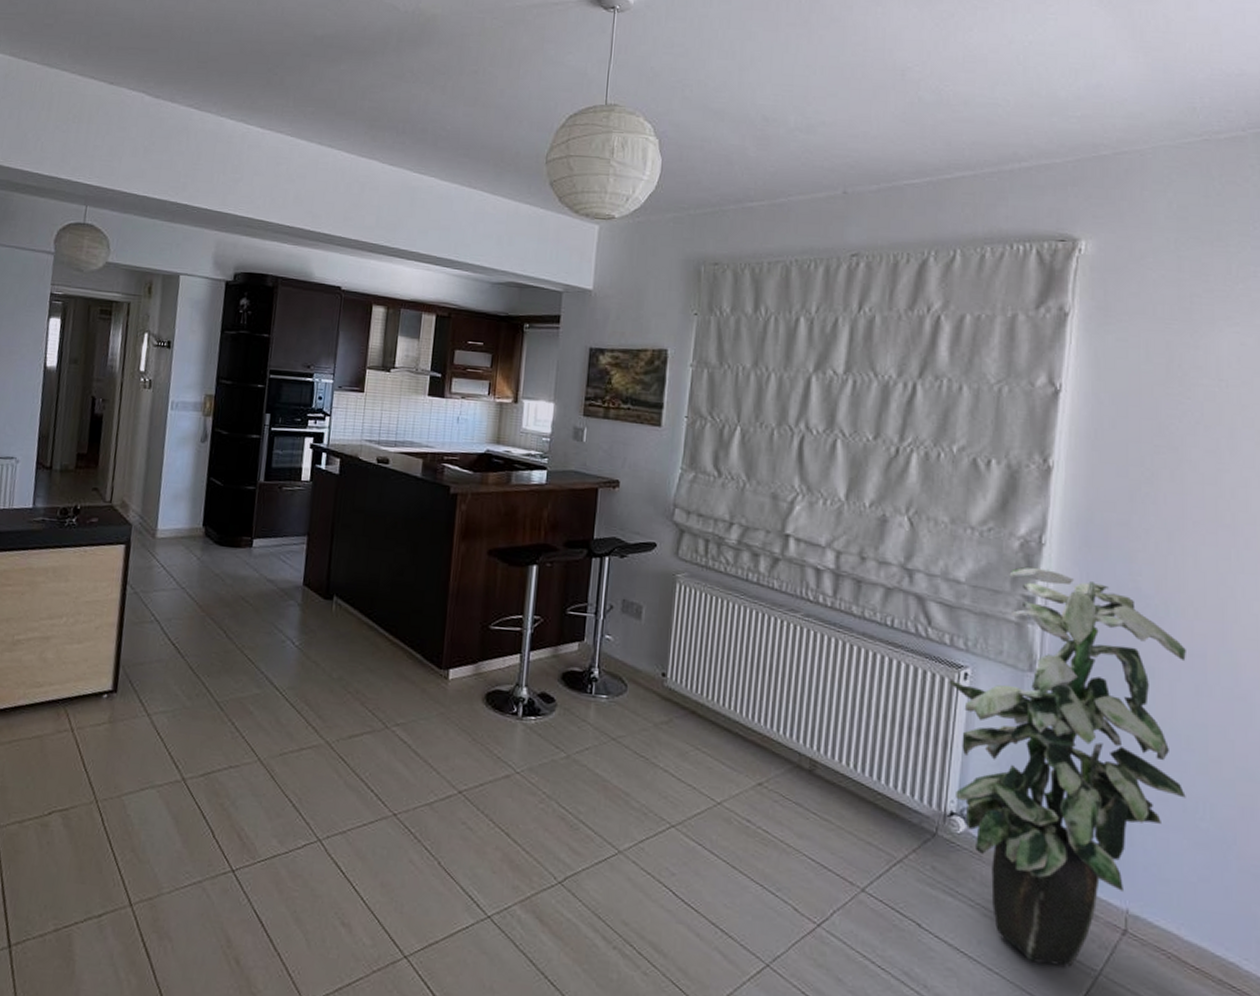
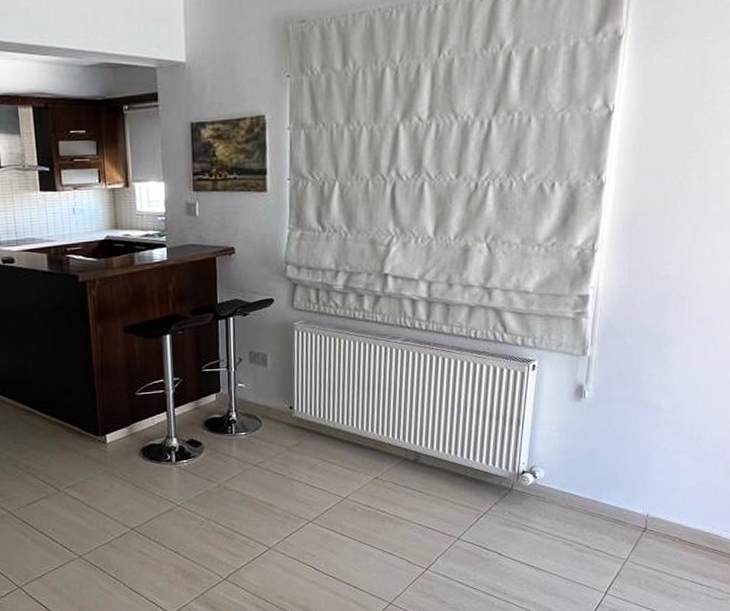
indoor plant: present [949,566,1186,967] -> none [521,270,700,562]

